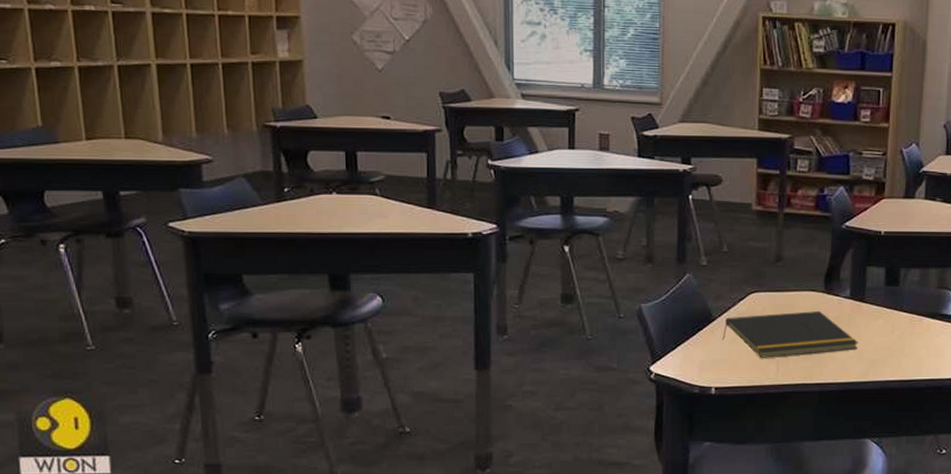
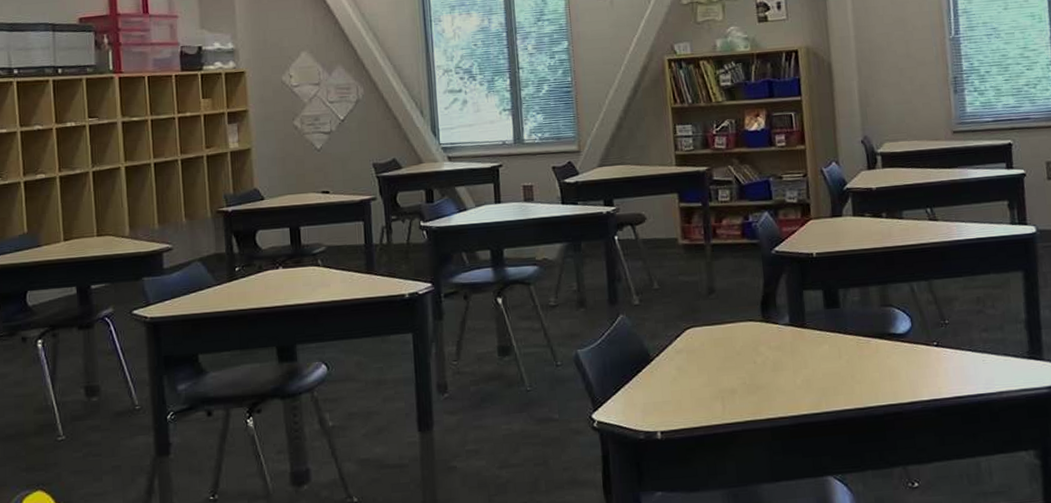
notepad: present [722,311,859,358] -> none [662,341,806,396]

